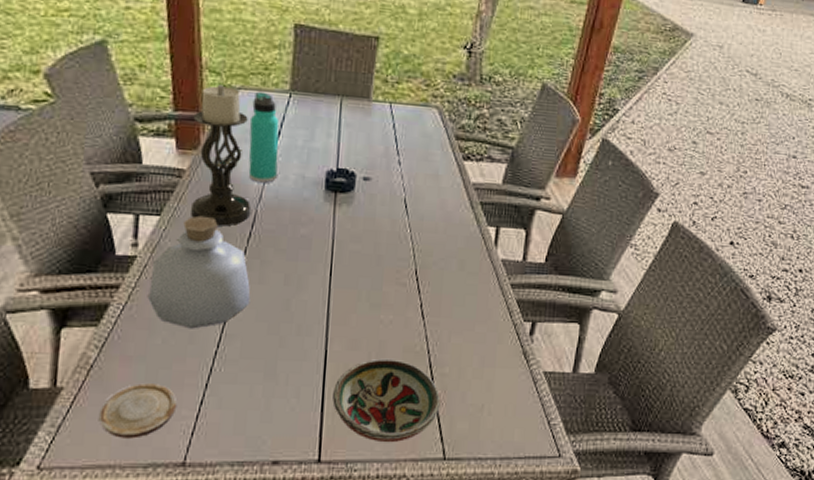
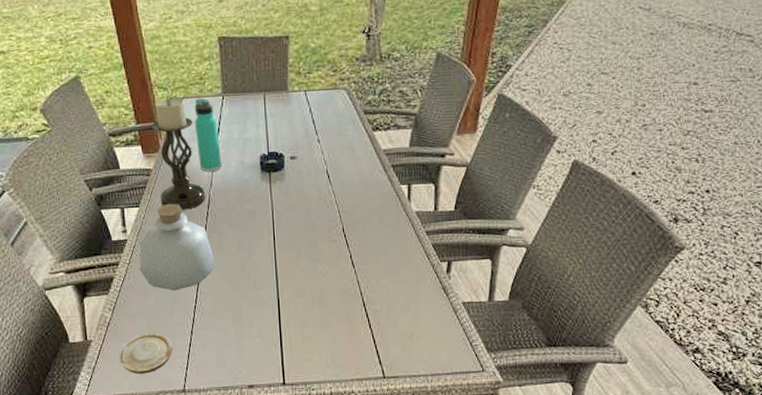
decorative bowl: present [332,358,441,443] -> none [288,301,376,368]

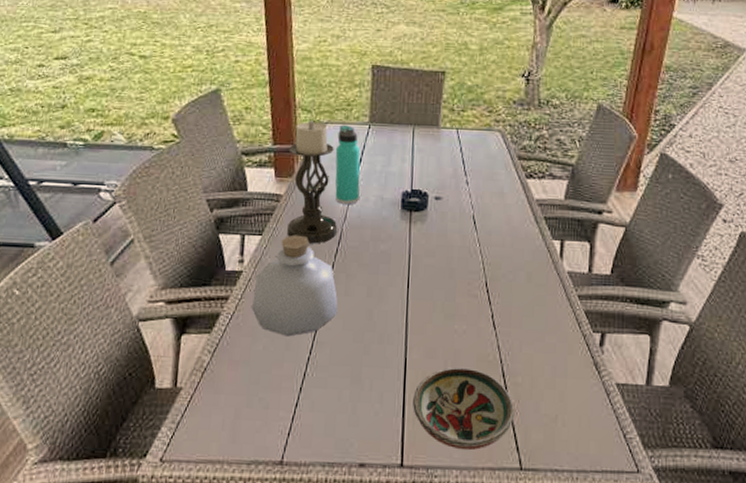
wood slice: present [119,333,173,374] -> none [210,386,276,437]
decorative bowl: none [288,301,376,368] -> present [413,367,515,451]

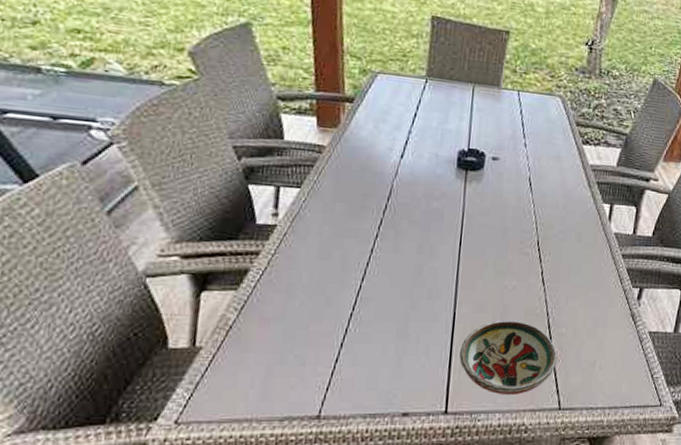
bottle: present [252,234,338,337] -> none [287,188,385,293]
candle holder: present [287,120,338,244] -> none [330,68,388,199]
thermos bottle: present [335,125,361,204] -> none [385,76,416,160]

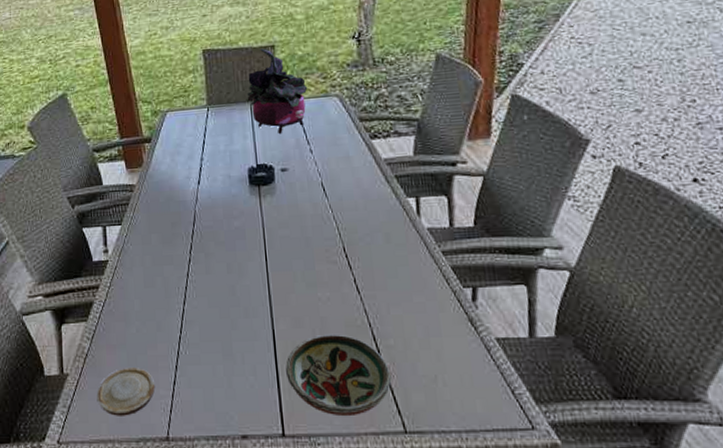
wood slice: none [236,343,314,394] -> present [96,368,156,416]
potted plant: none [469,30,534,123] -> present [246,48,308,135]

